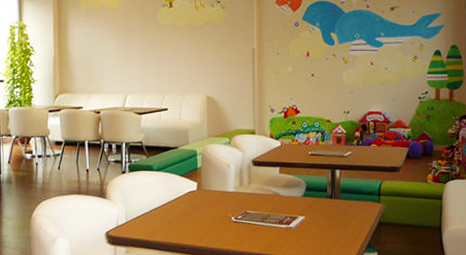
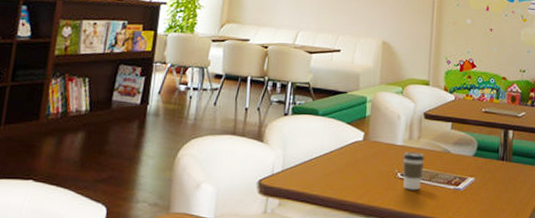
coffee cup: none [236,197,256,232] -> present [403,152,425,191]

